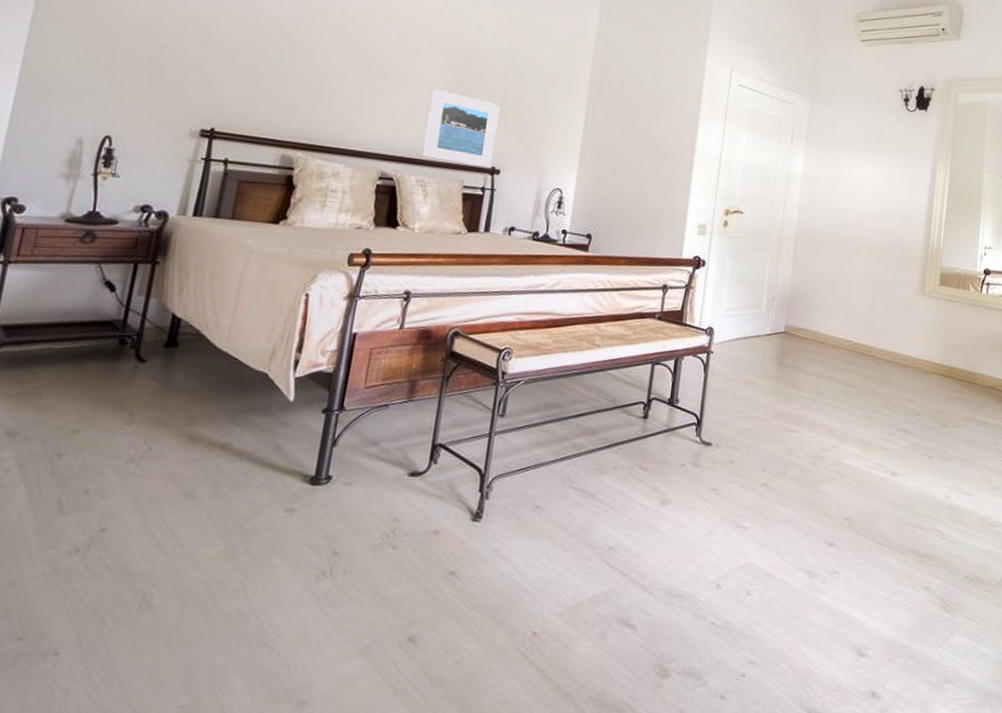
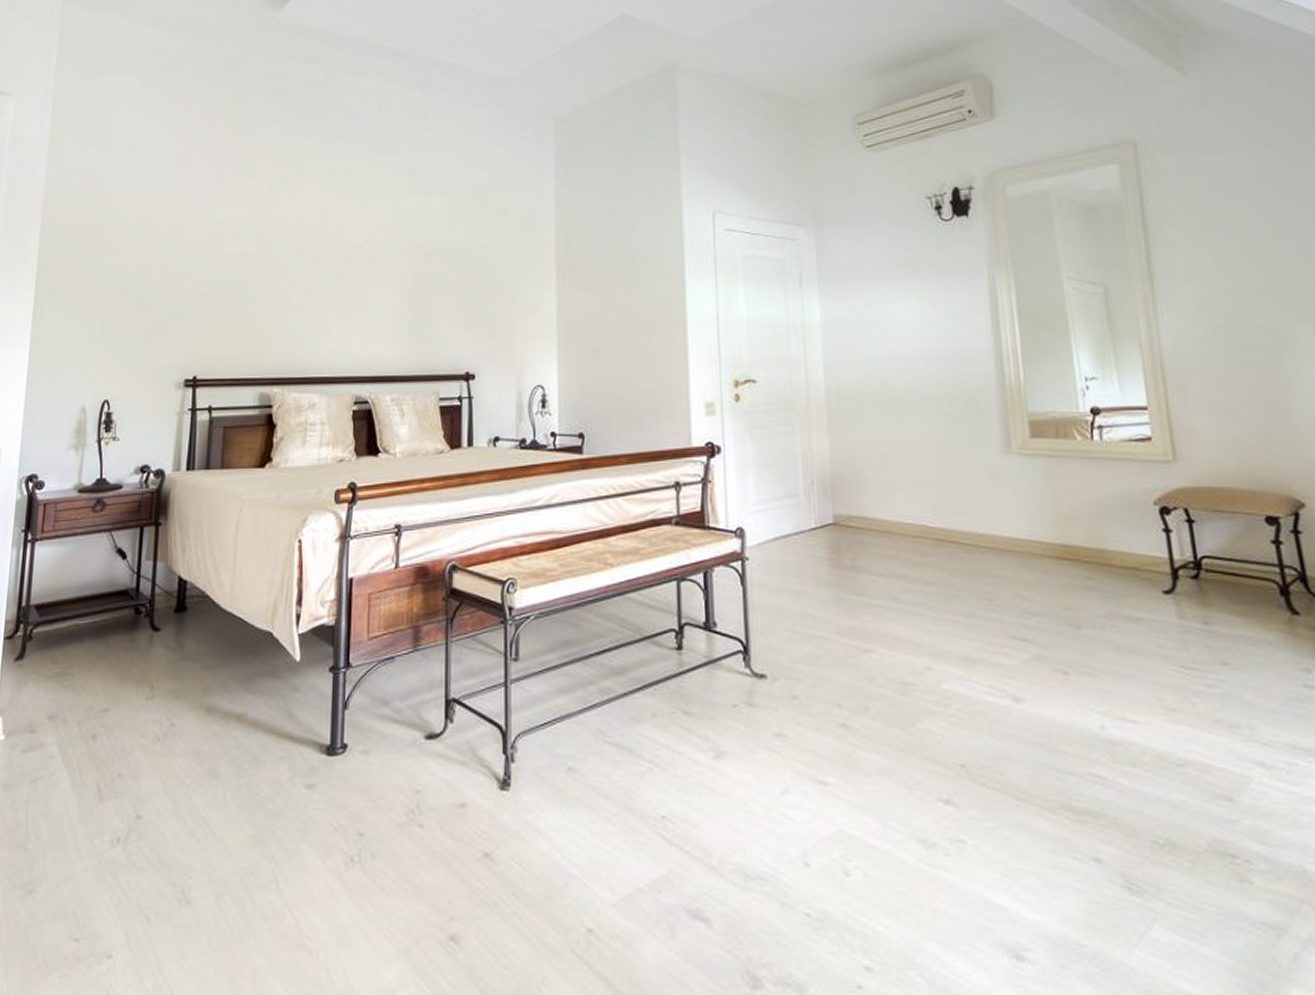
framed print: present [422,88,500,169] -> none [394,296,465,375]

